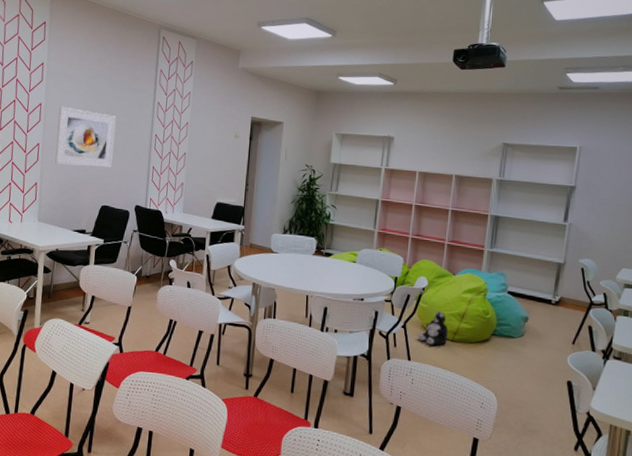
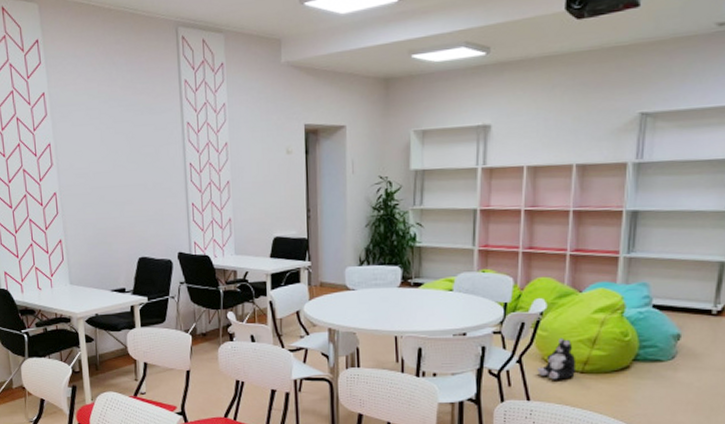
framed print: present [55,106,116,168] -> none [72,143,144,215]

